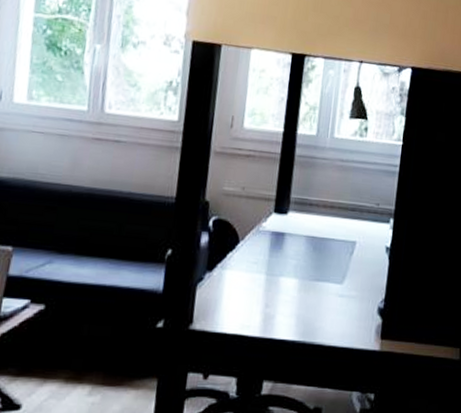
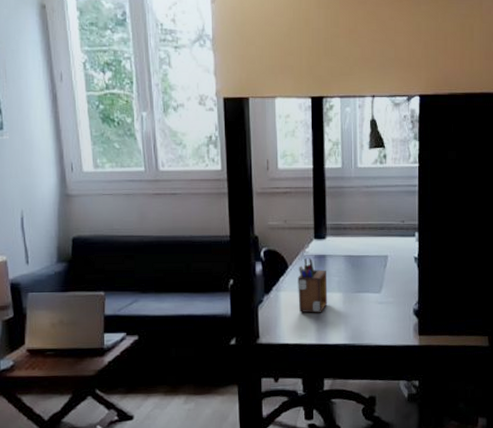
desk organizer: none [245,233,283,300] -> present [298,257,328,313]

